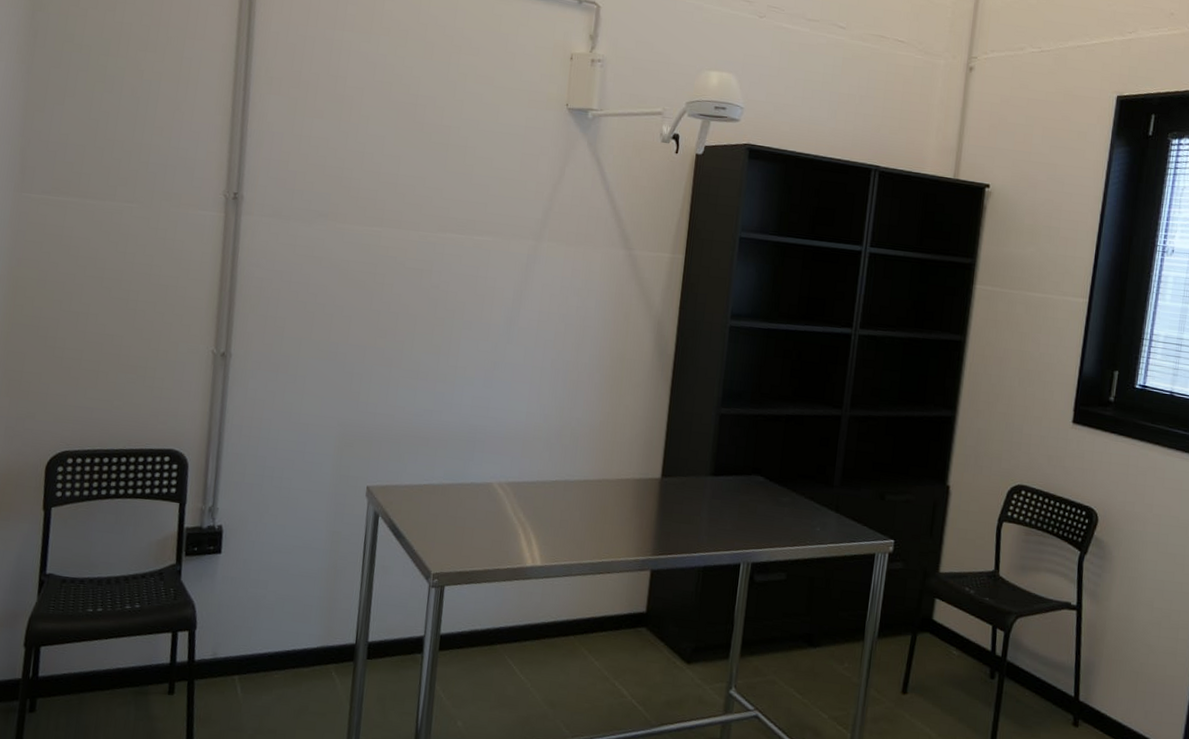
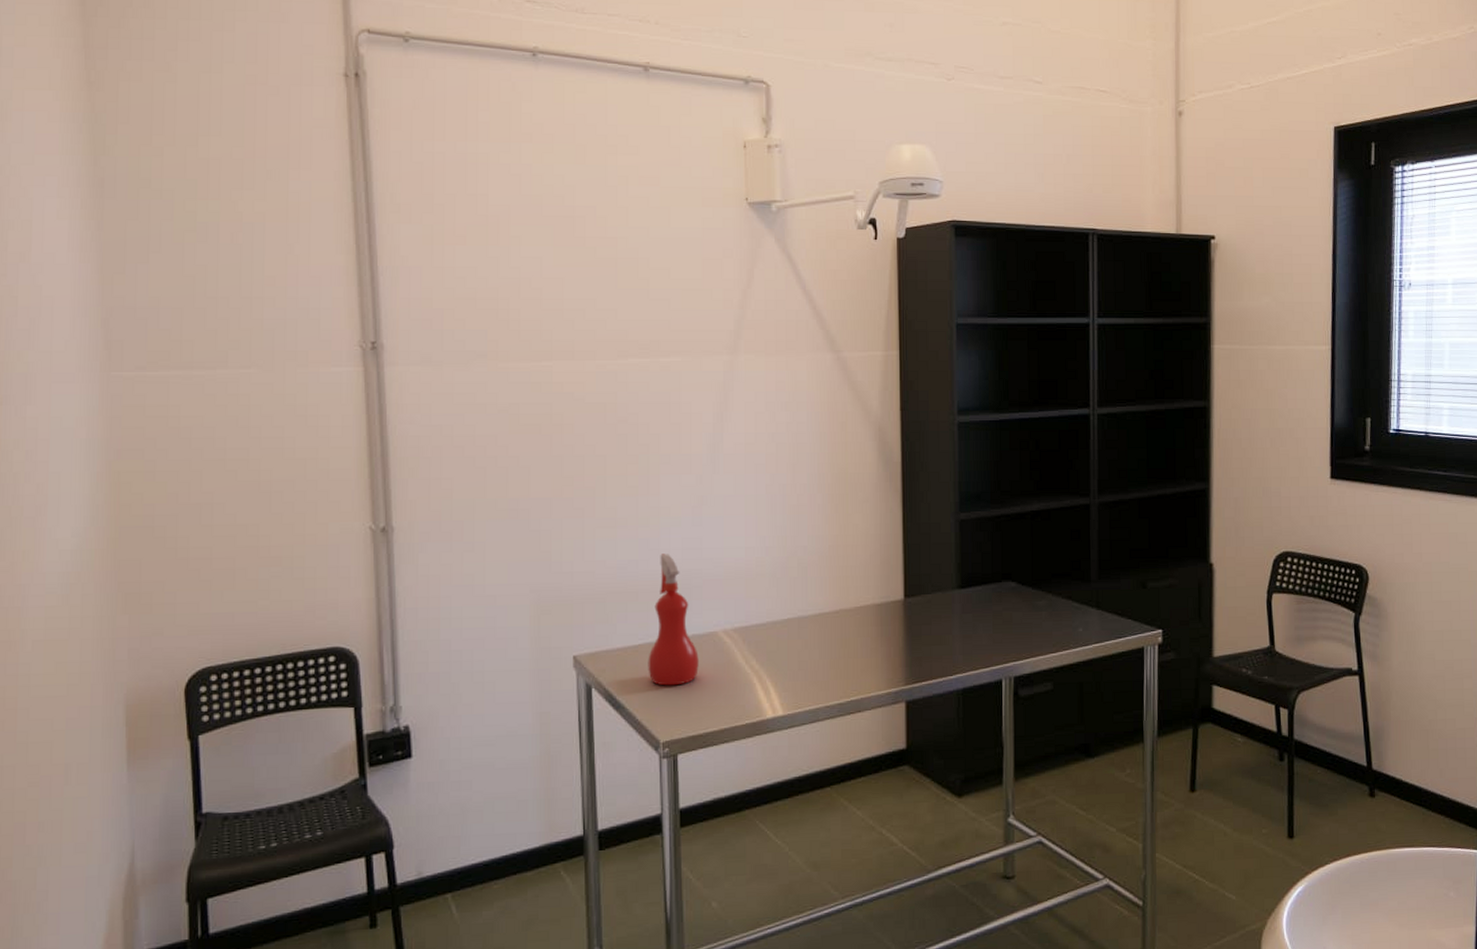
spray bottle: none [429,408,474,526] -> present [648,553,699,686]

